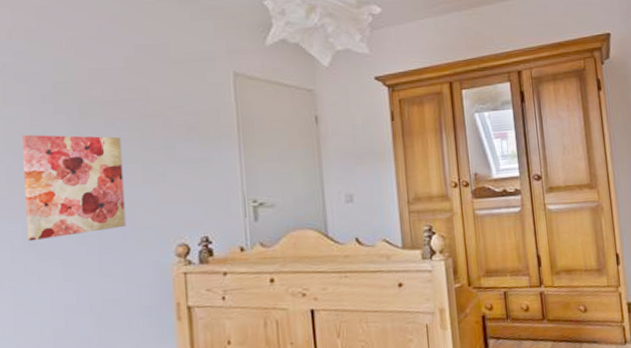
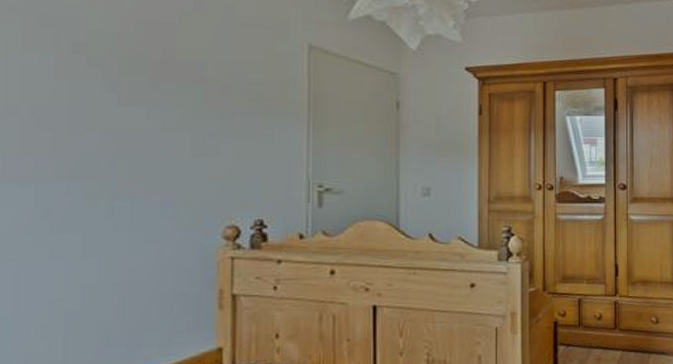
wall art: present [22,134,126,242] -> none [40,87,168,210]

